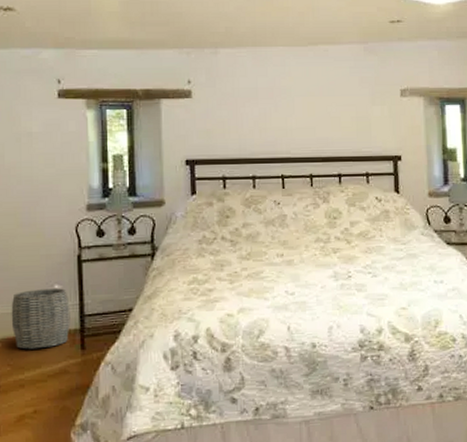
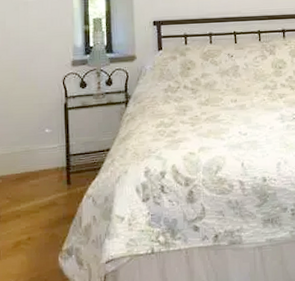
woven basket: present [11,288,70,350] -> none [10,132,58,185]

